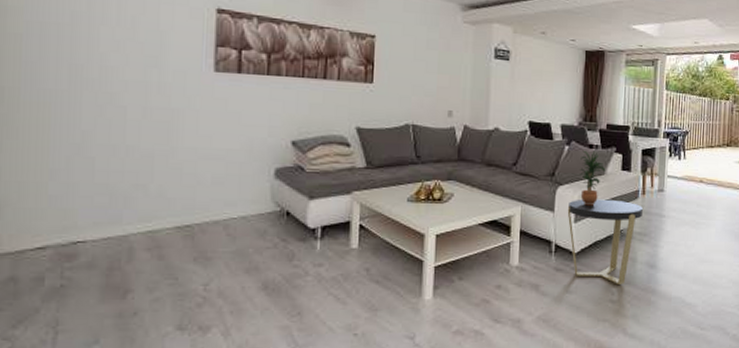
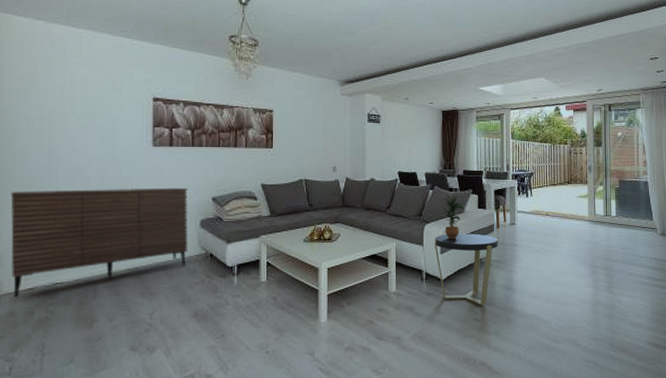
sideboard: none [13,119,259,259] -> present [10,187,188,298]

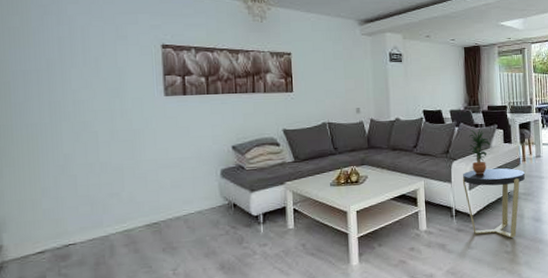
sideboard: present [10,187,188,298] -> none [10,137,210,263]

